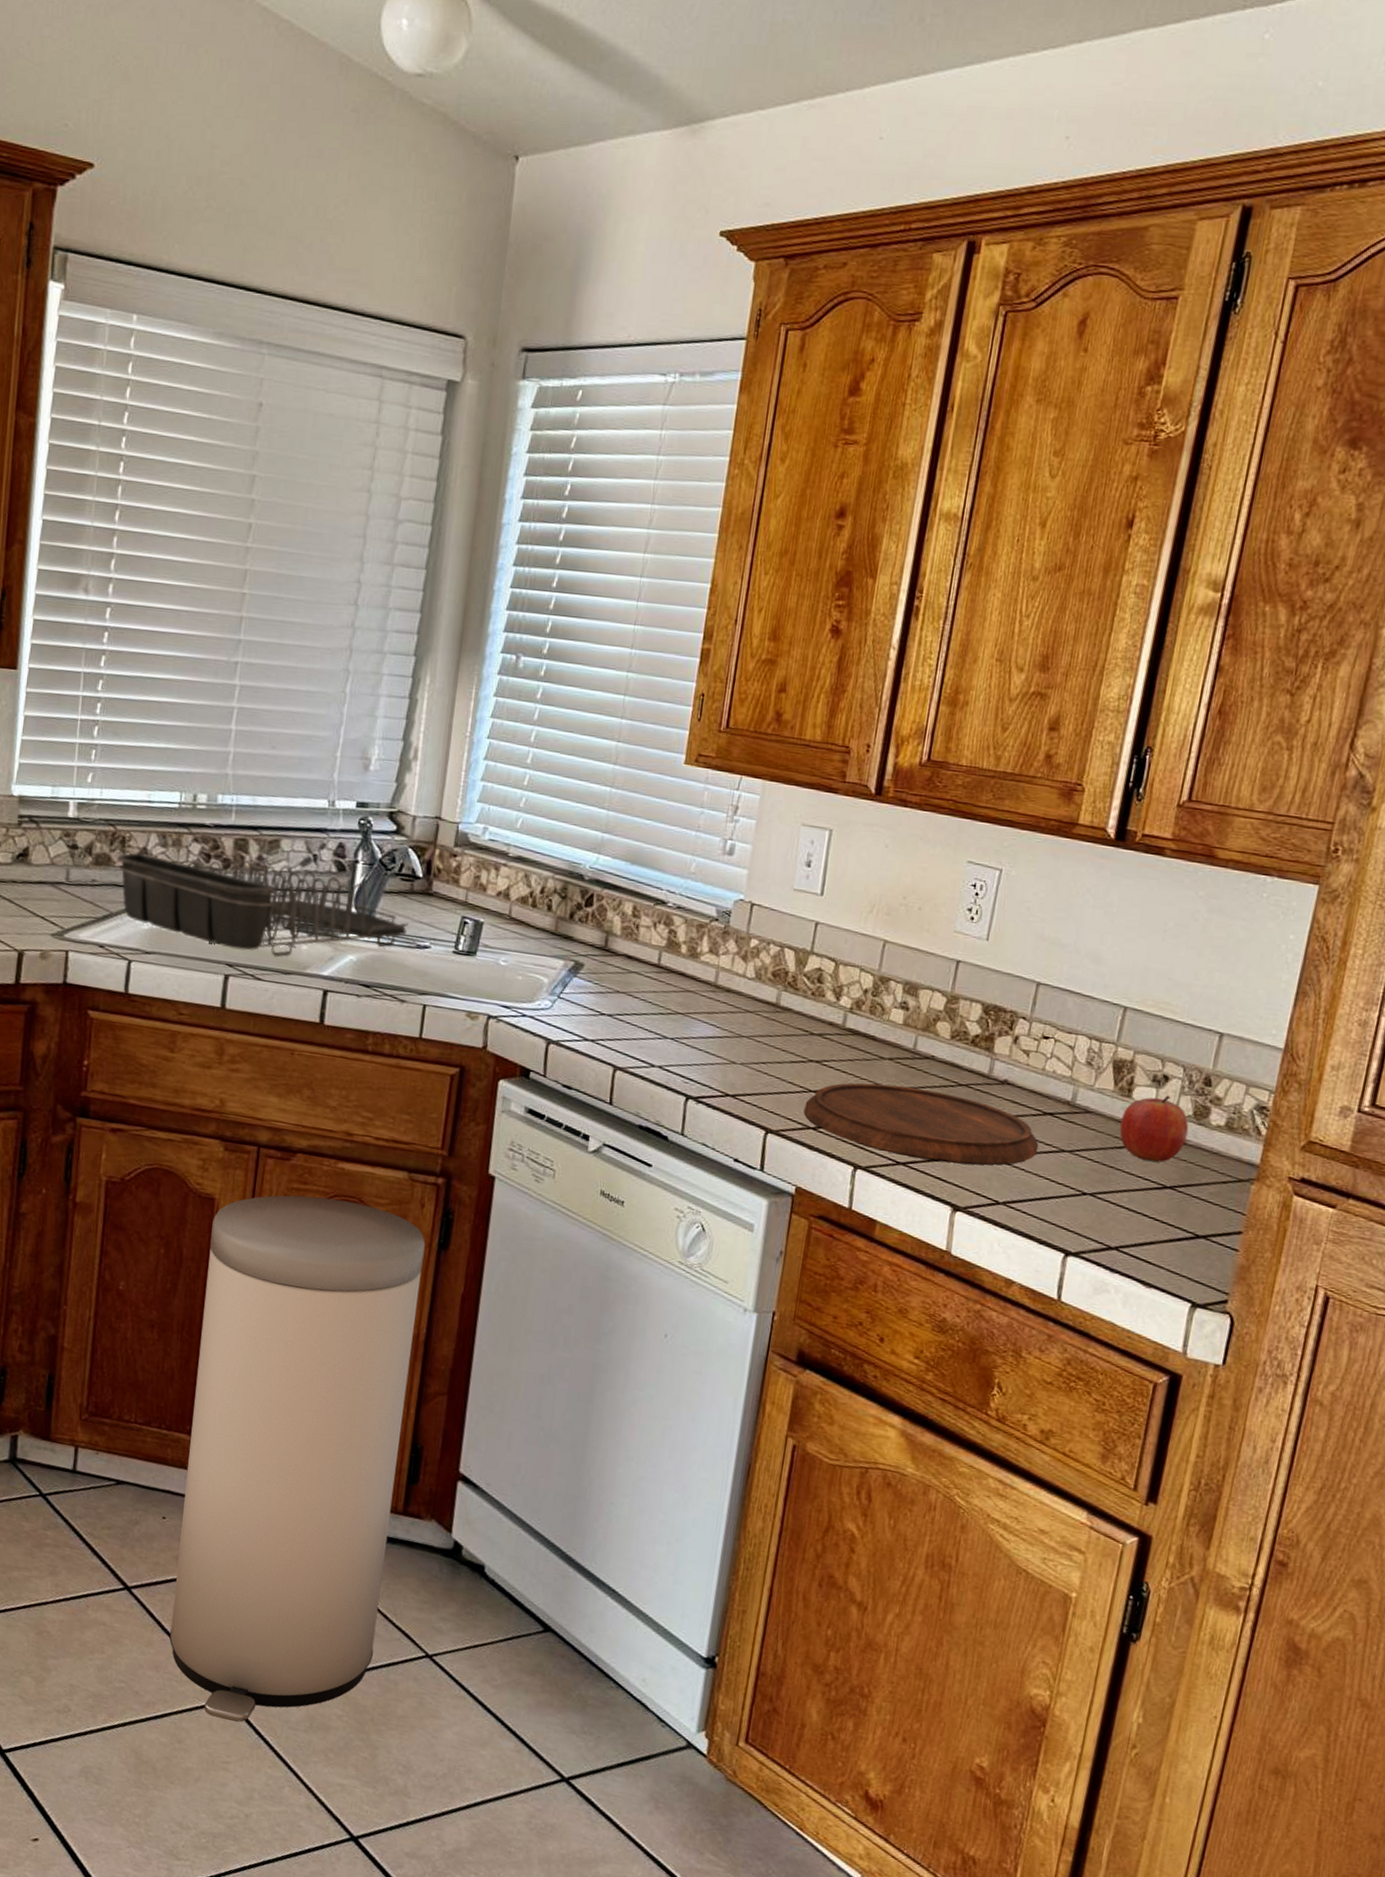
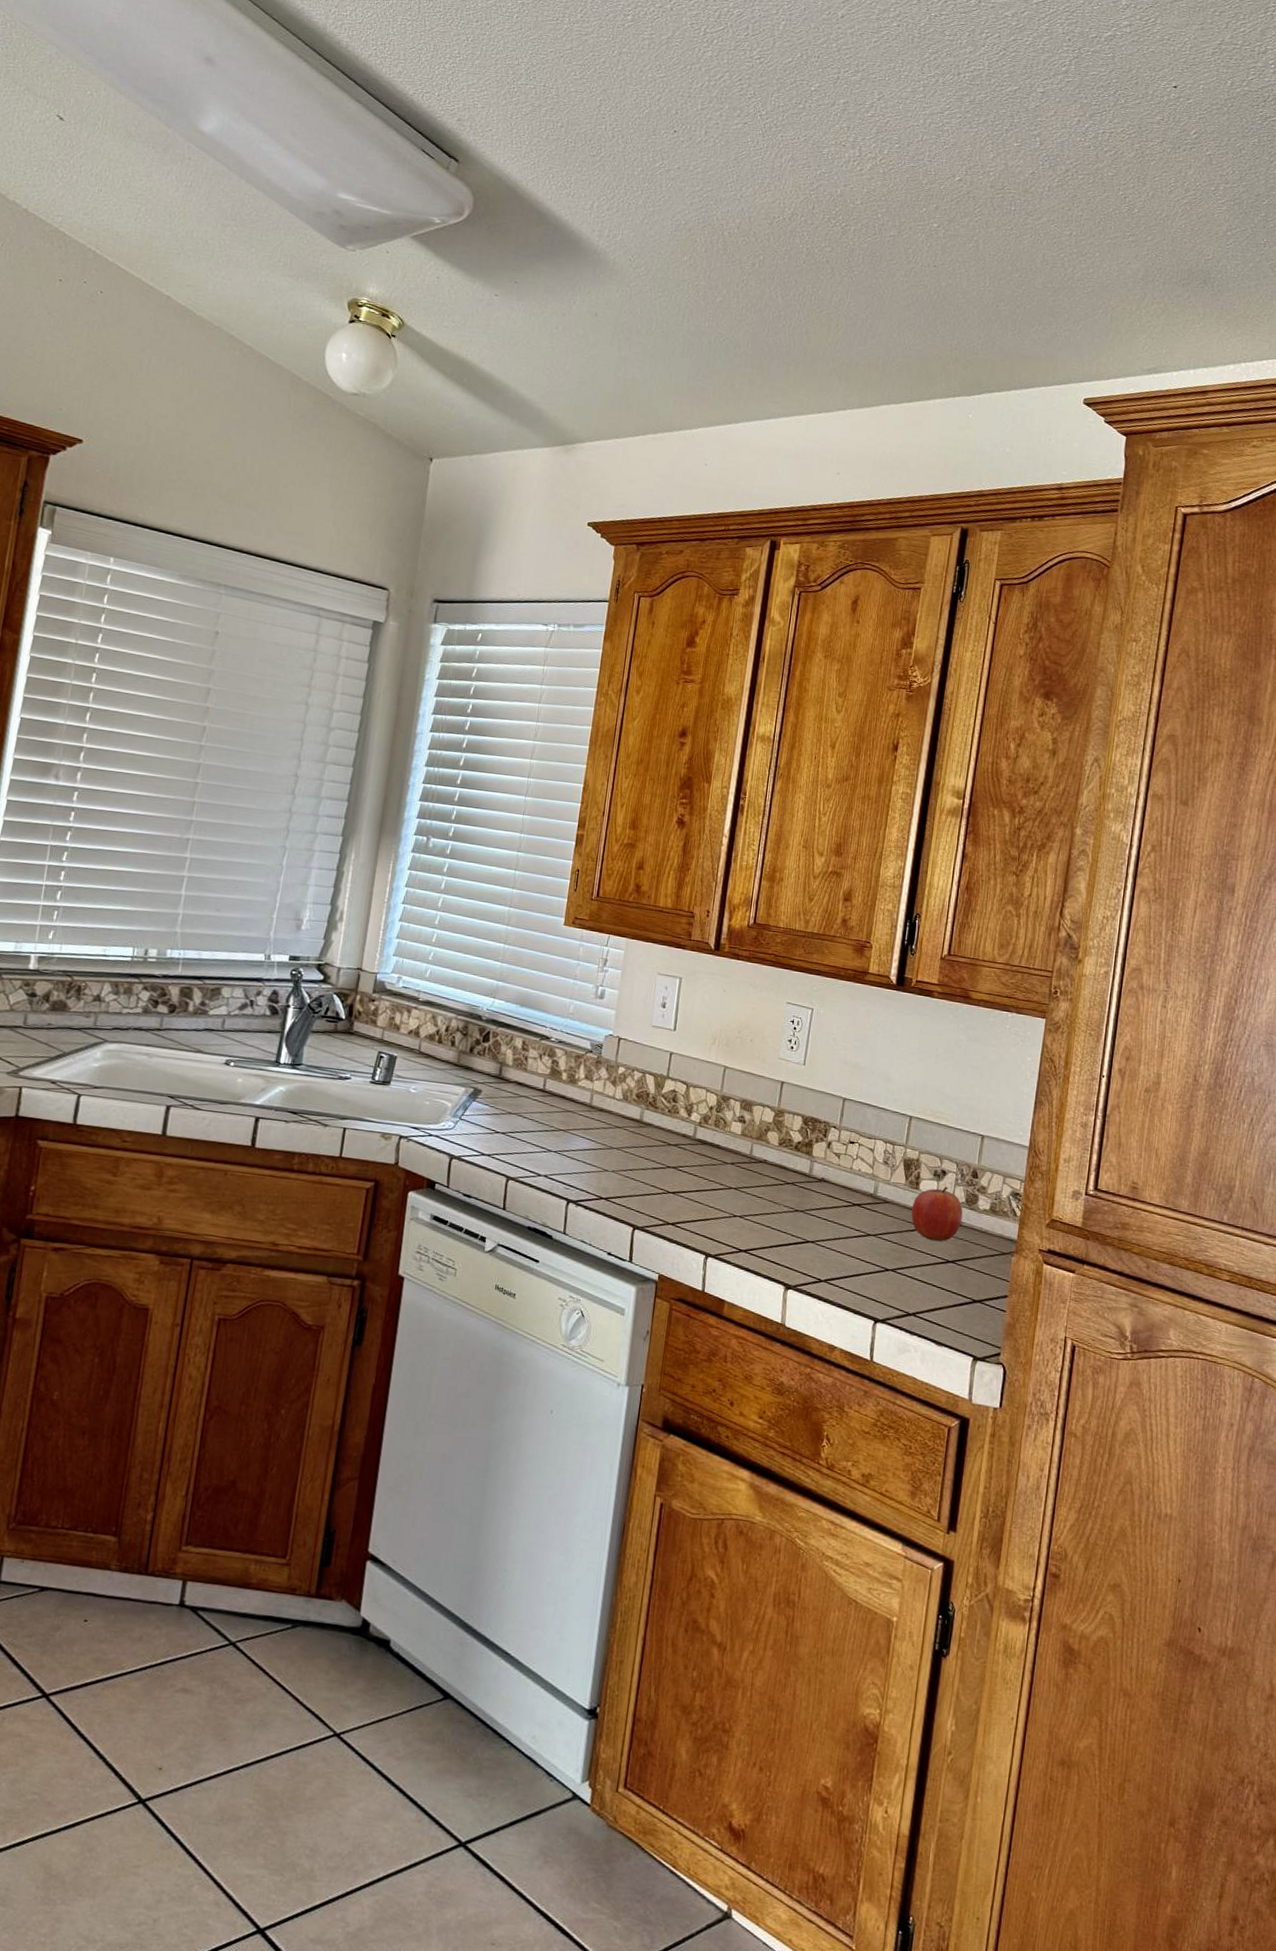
dish rack: present [116,851,409,958] -> none [72,999,332,1090]
pedal bin: present [169,1195,425,1722] -> none [85,1302,341,1823]
cutting board: present [803,1082,1039,1165] -> none [664,1184,851,1250]

